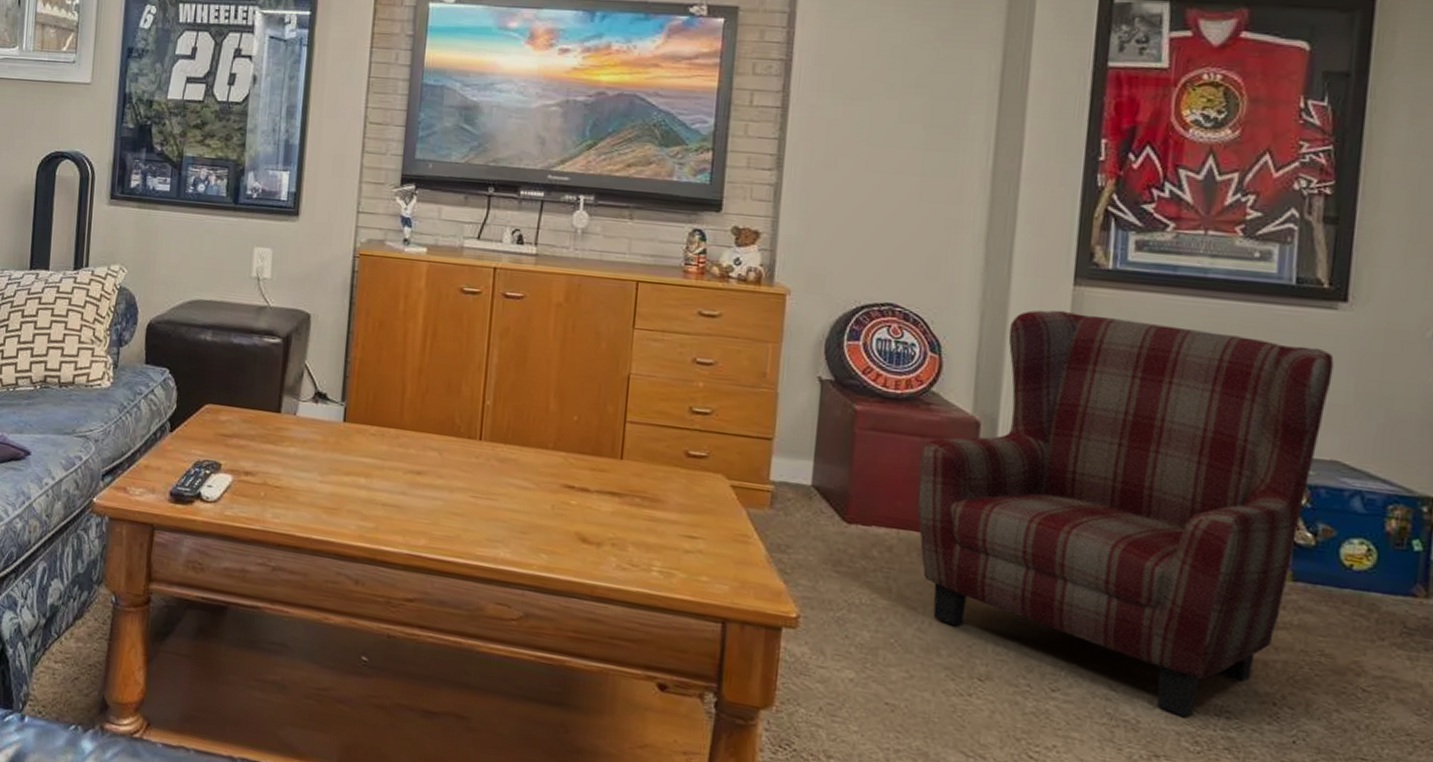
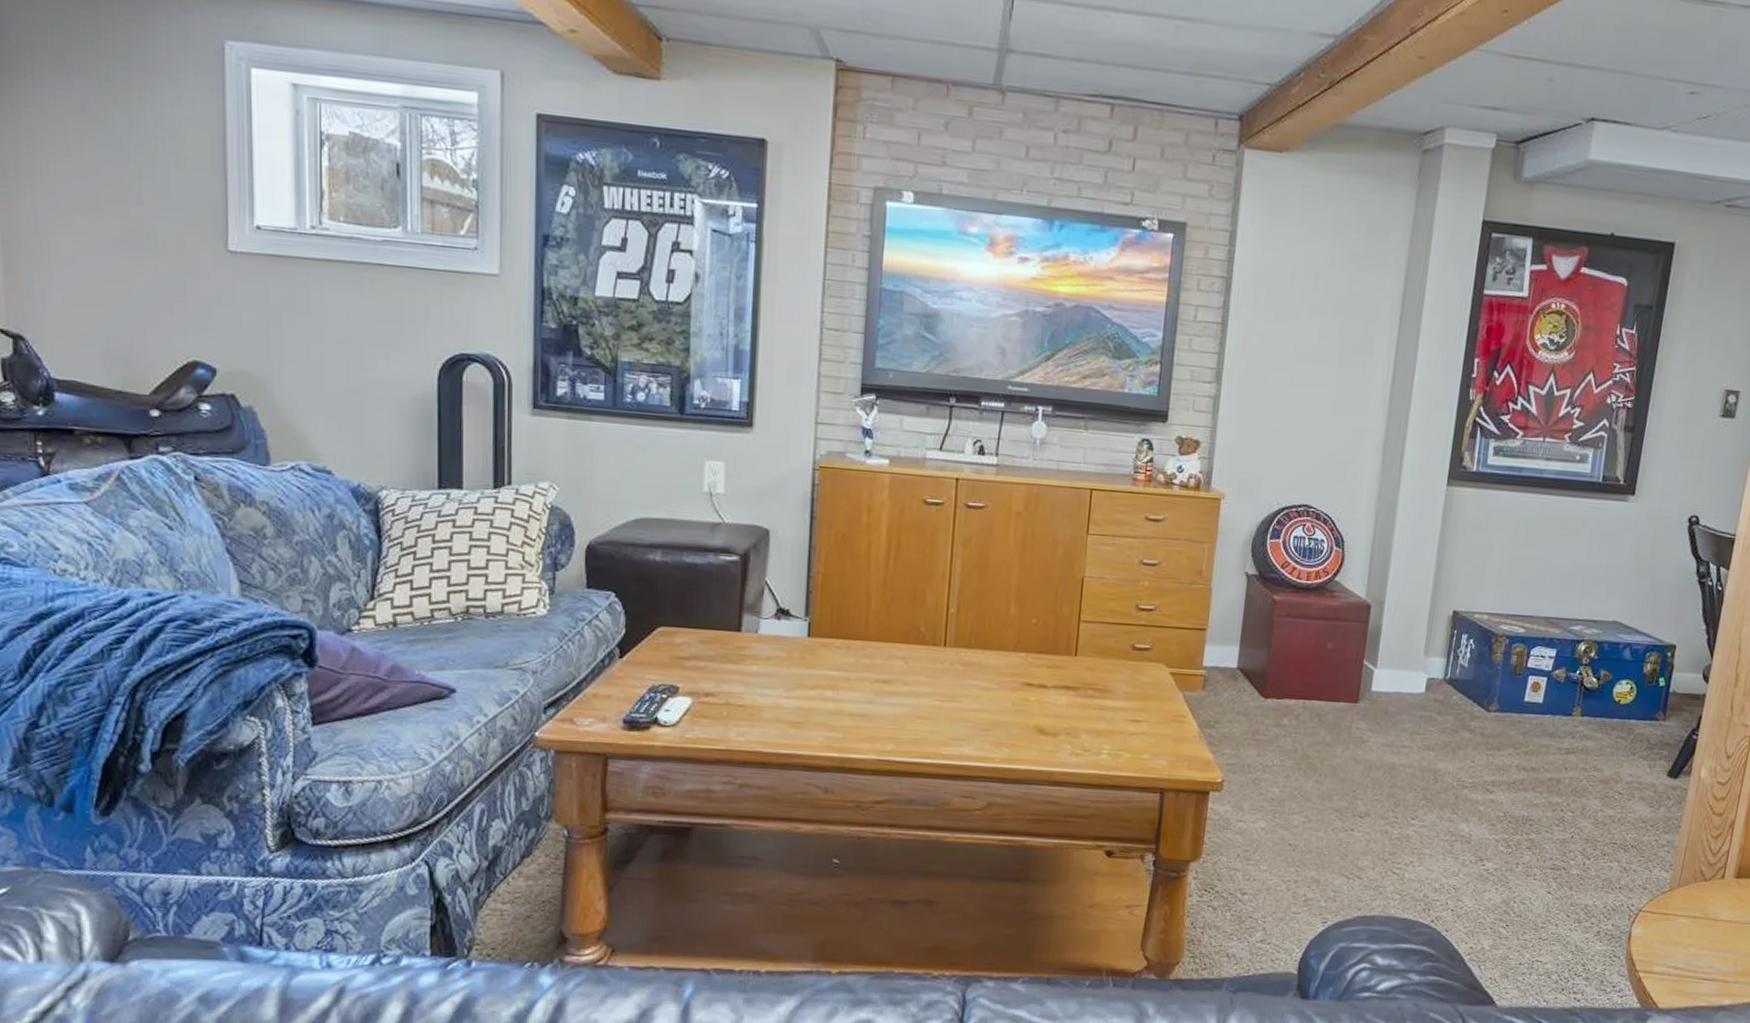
armchair: present [917,310,1334,717] -> none [1319,507,1622,827]

